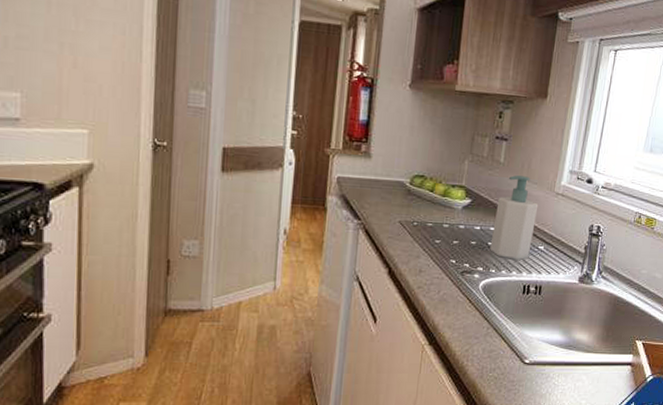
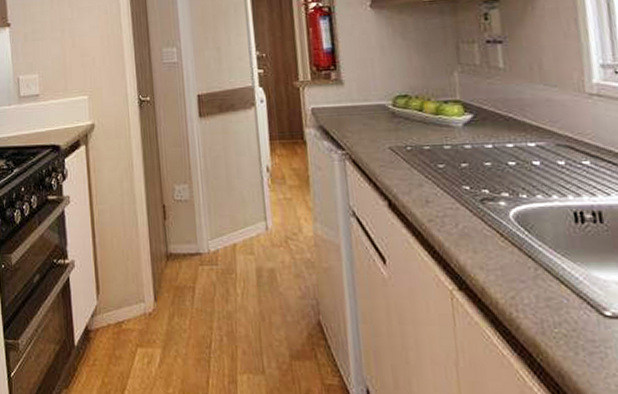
soap bottle: present [490,175,539,261] -> none [508,79,572,182]

